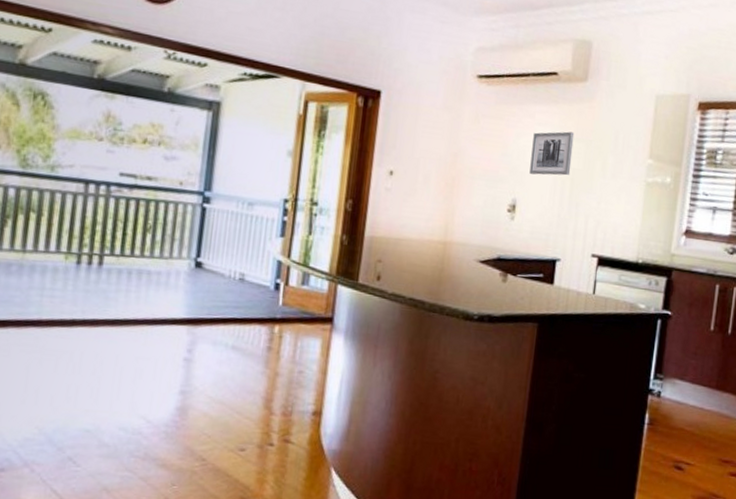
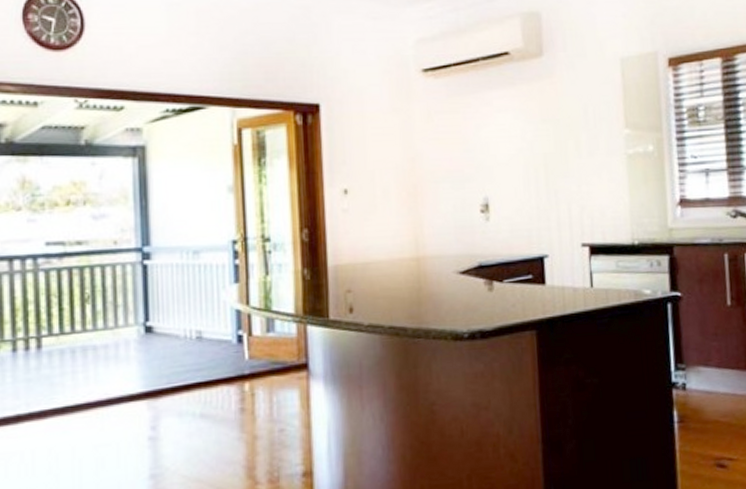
wall art: present [529,131,575,176] -> none [494,114,542,167]

